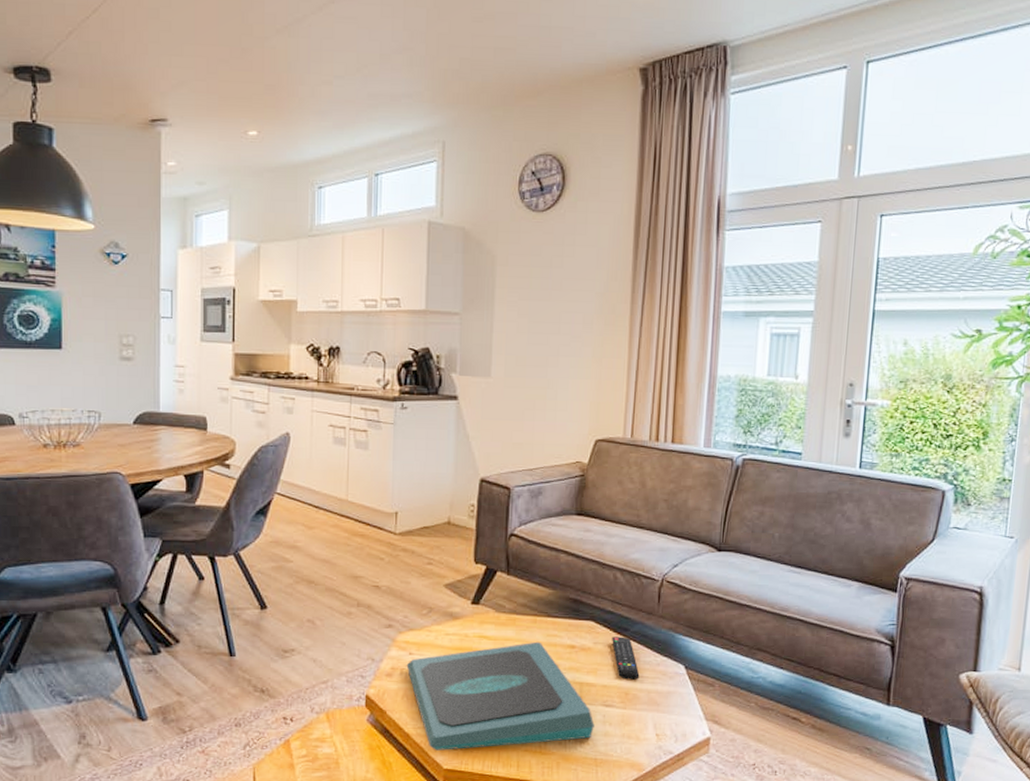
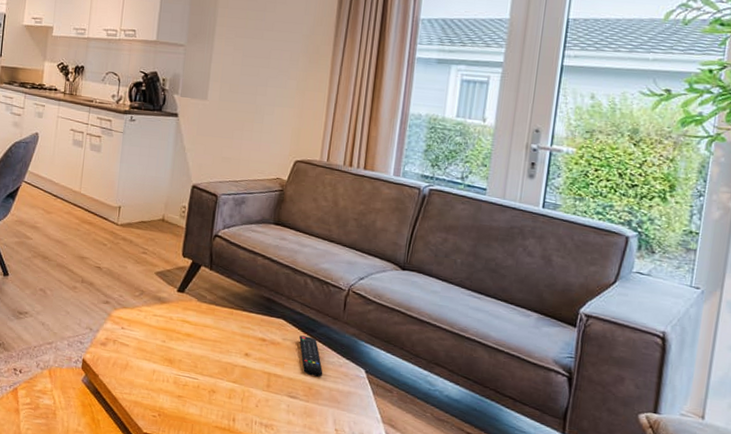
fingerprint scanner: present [406,641,595,750] -> none [118,331,279,424]

